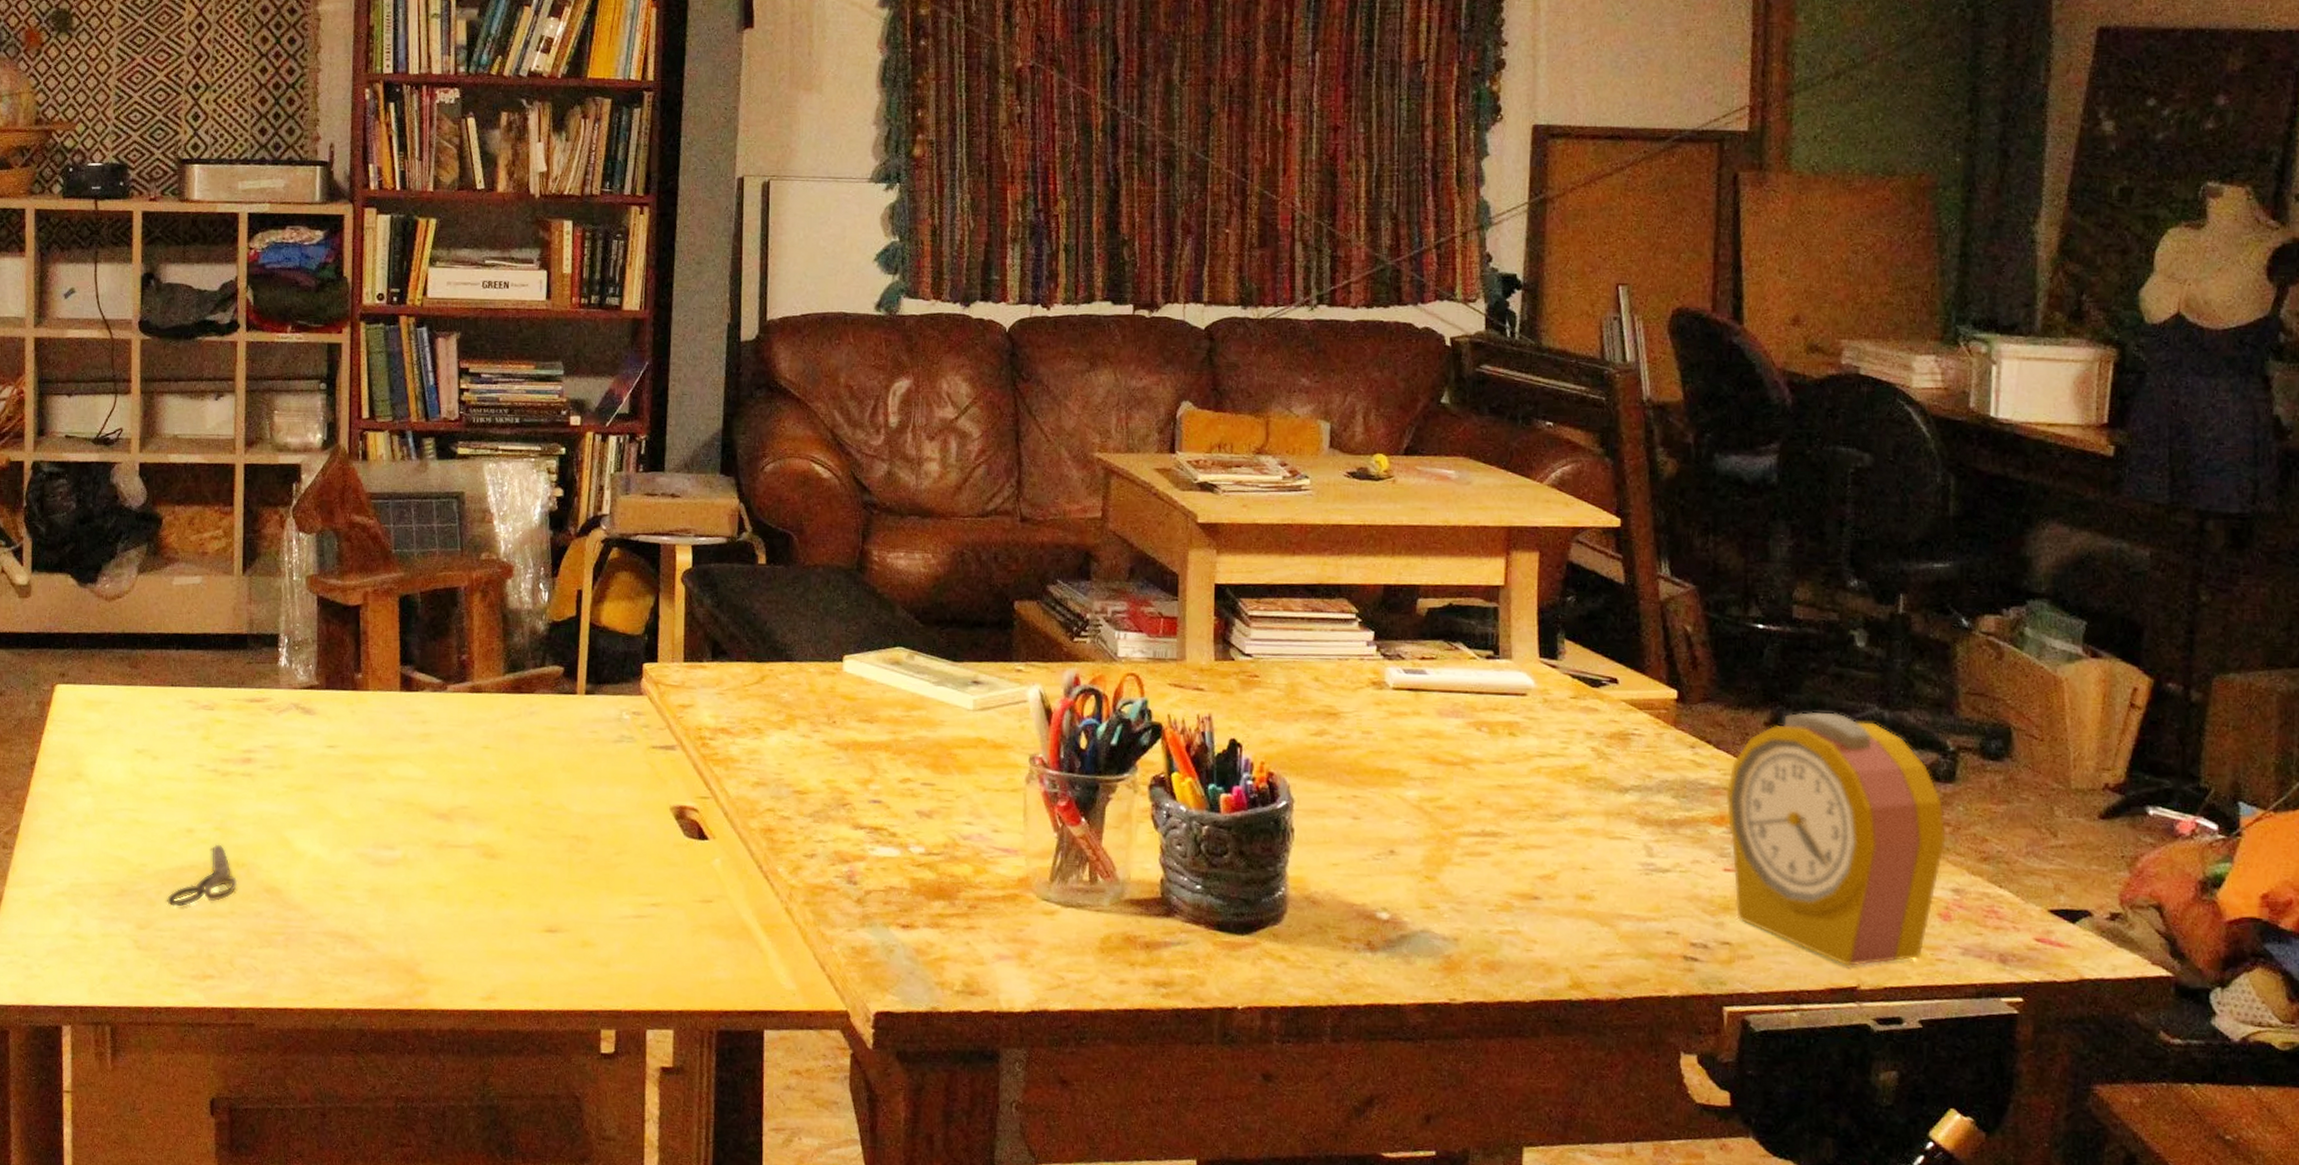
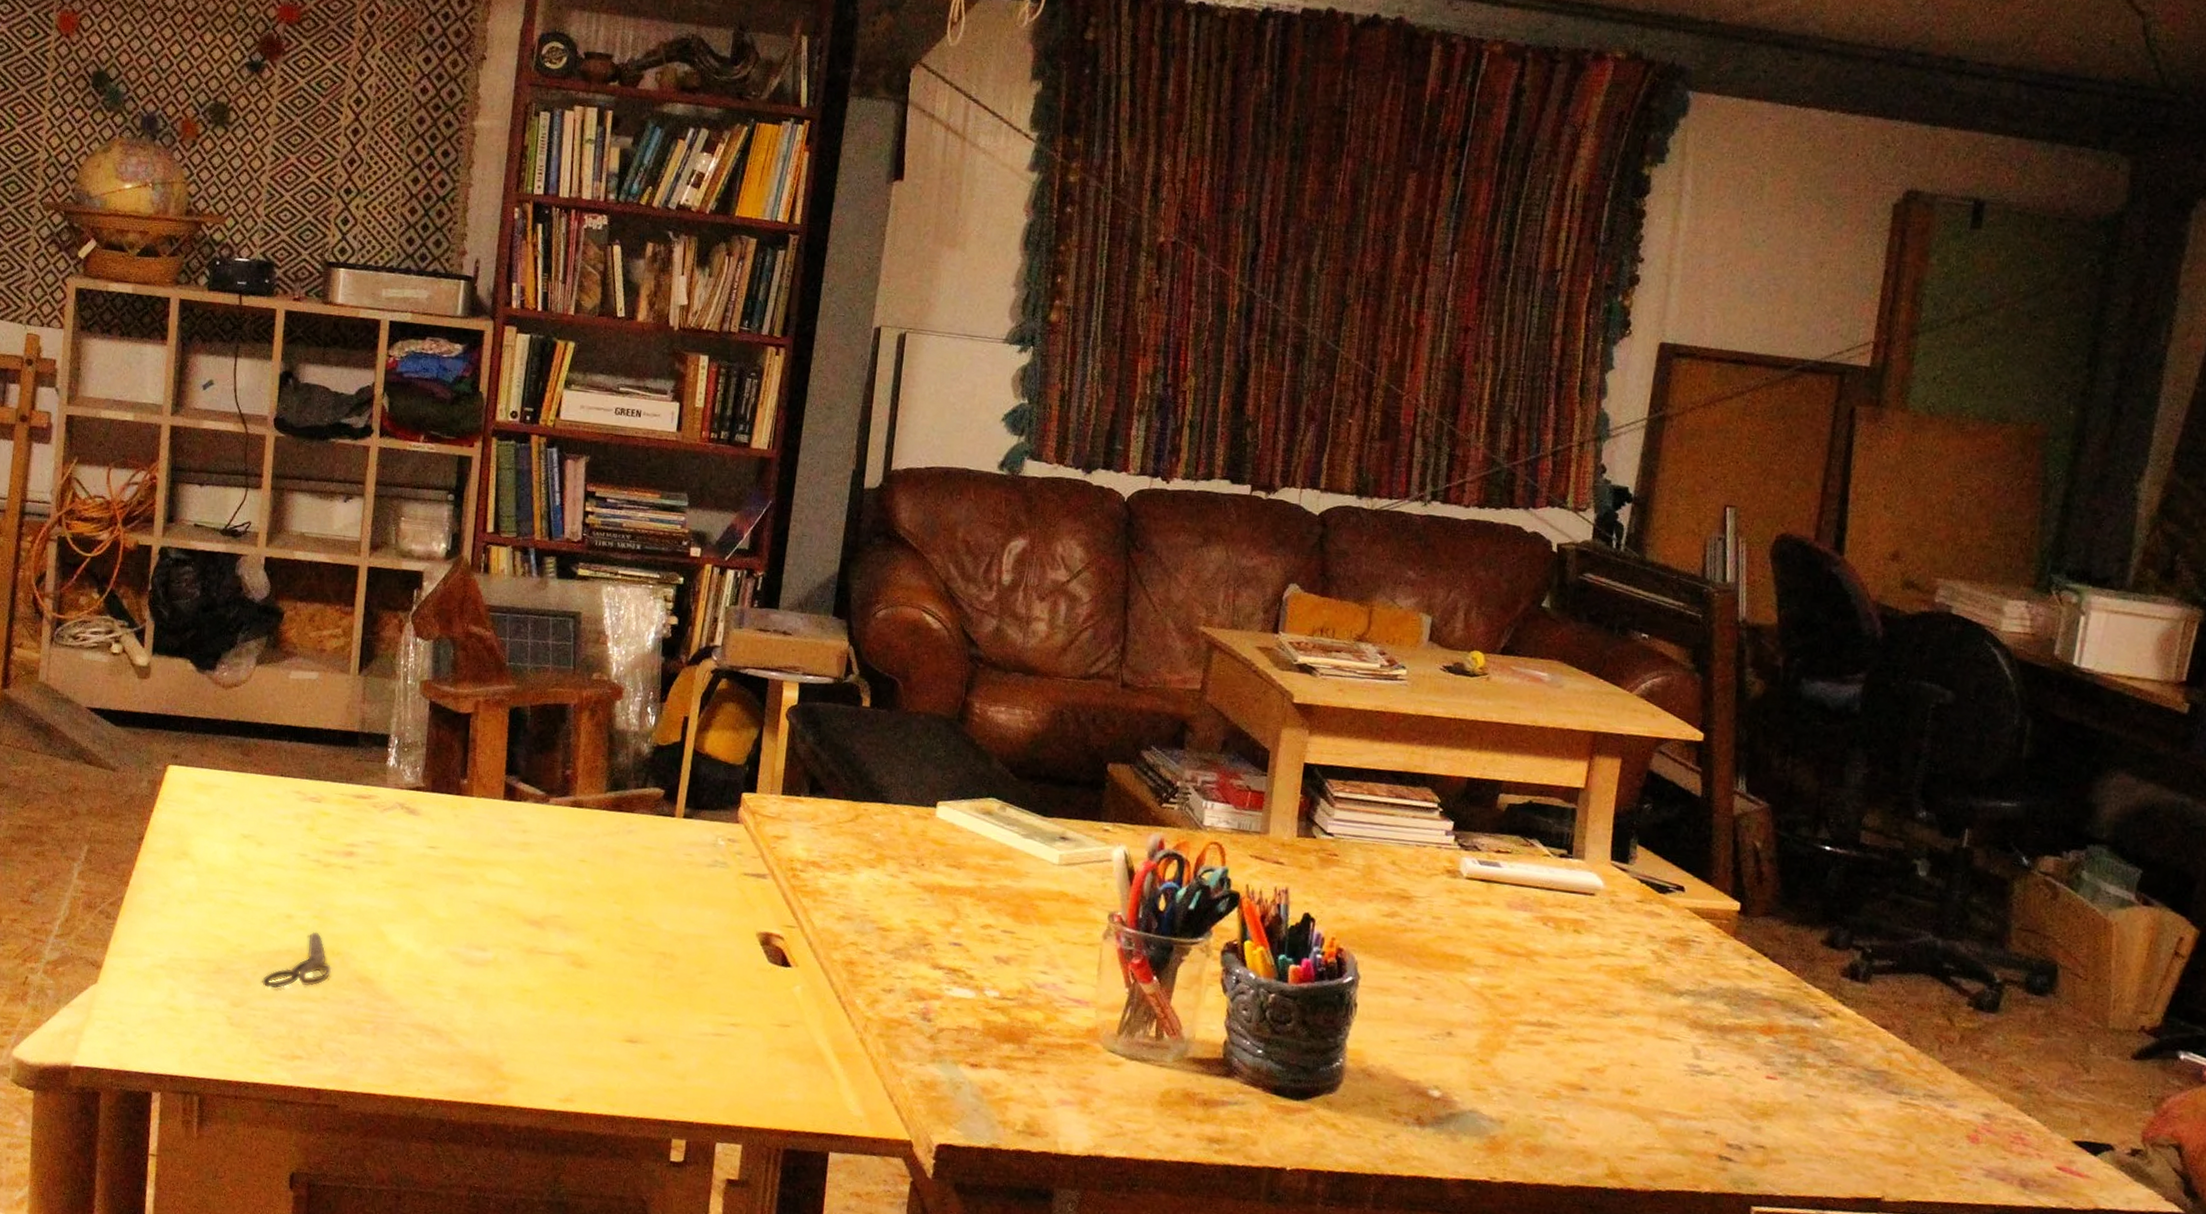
alarm clock: present [1726,712,1946,967] -> none [1773,933,1984,1179]

